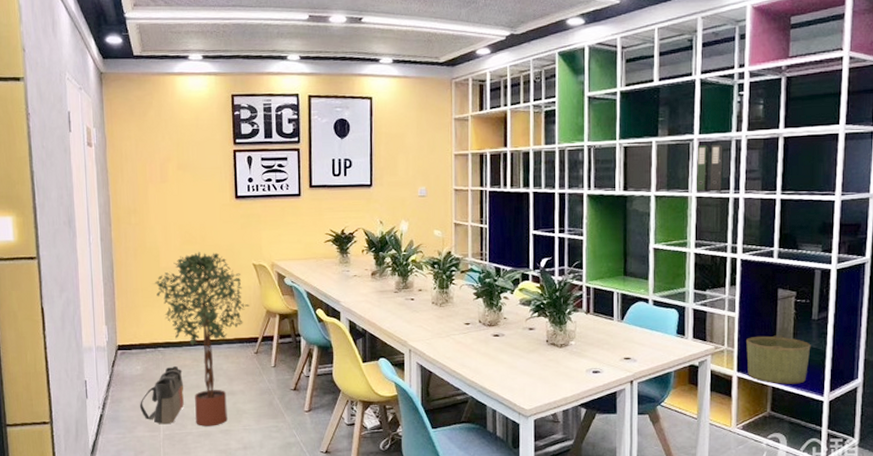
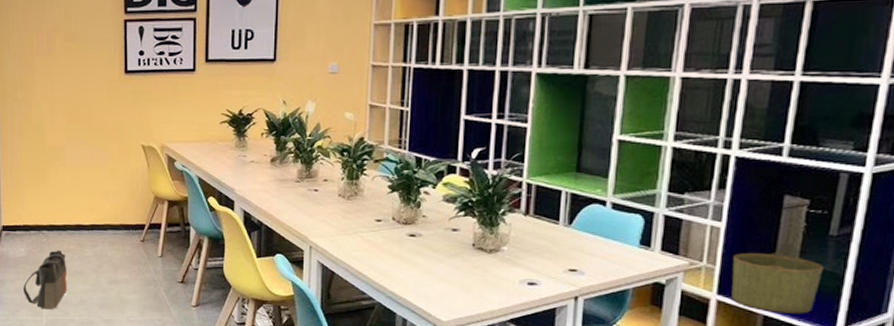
potted tree: present [154,252,250,426] -> none [39,131,137,315]
binder: present [696,145,723,191] -> none [681,11,725,70]

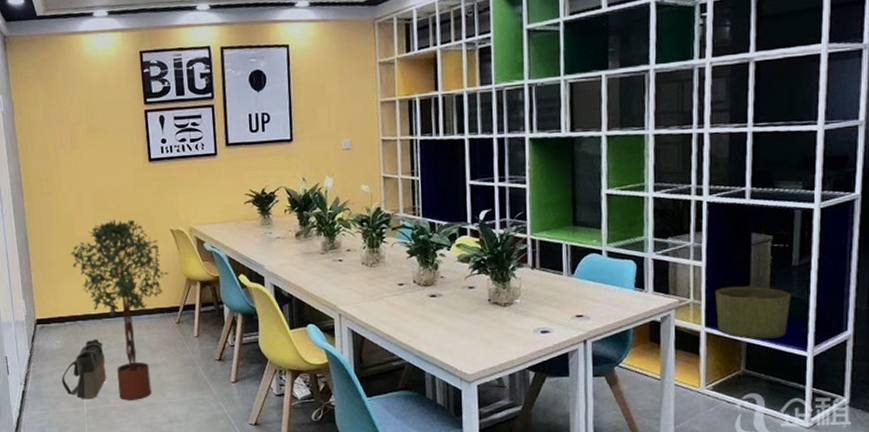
potted tree: none [39,131,137,315] -> present [69,219,169,400]

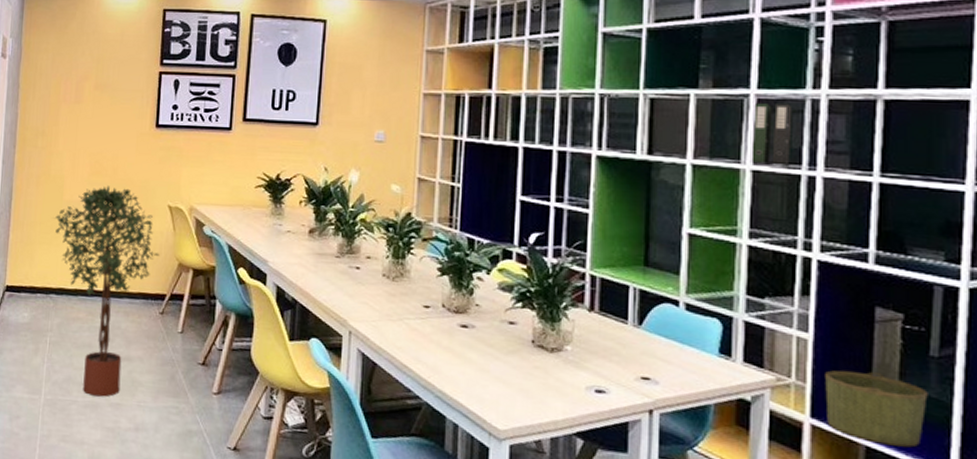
tote bag: present [62,338,106,400] -> none [22,317,75,387]
binder: none [653,74,684,128] -> present [751,103,793,164]

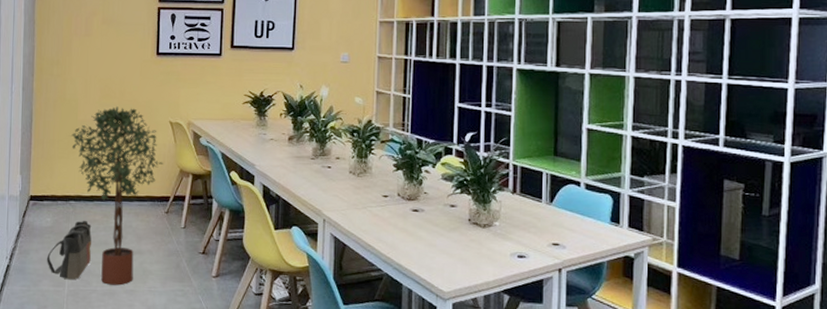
tote bag: none [22,317,75,387] -> present [47,220,92,280]
binder: present [751,103,793,164] -> none [634,24,664,71]
basket: present [825,370,928,448] -> none [688,229,761,286]

